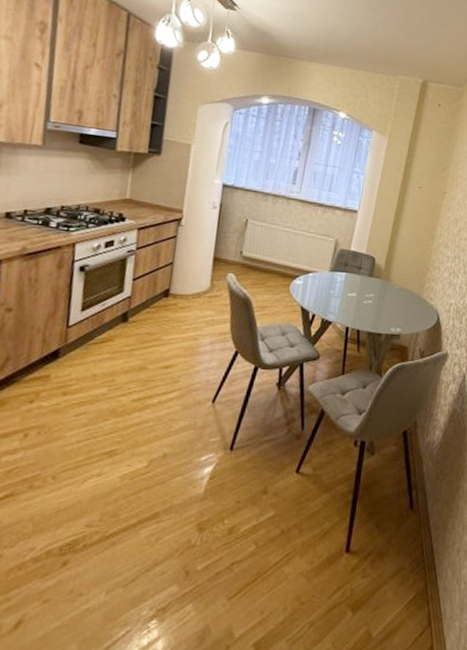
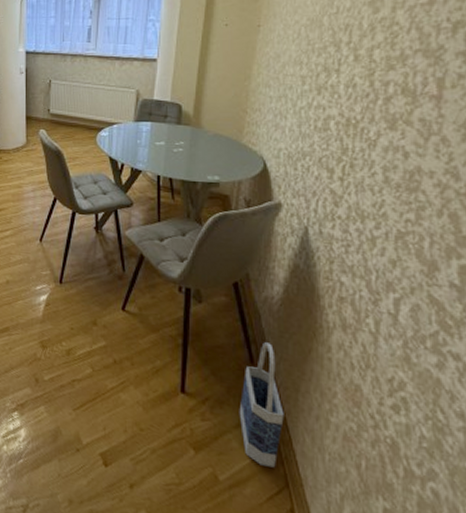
bag: none [396,486,433,610] -> present [239,342,284,468]

